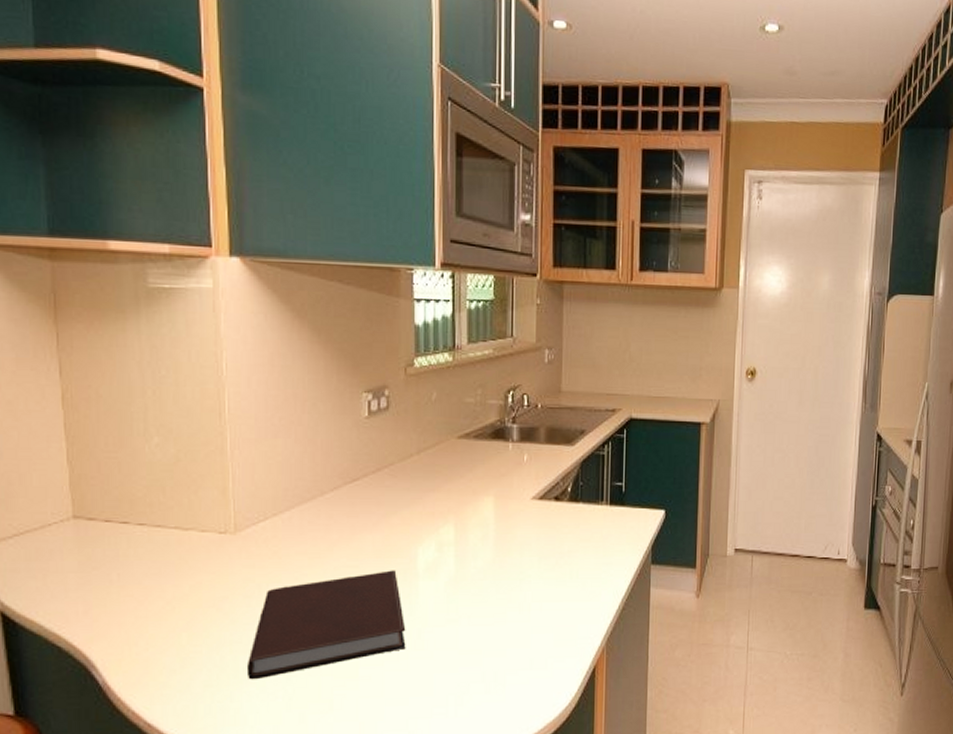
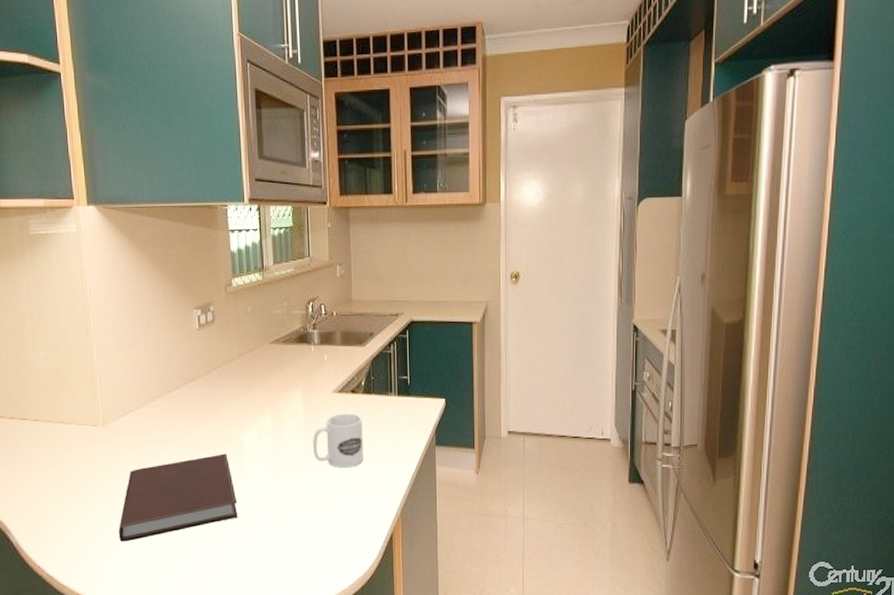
mug: none [505,524,566,589] -> present [313,413,364,468]

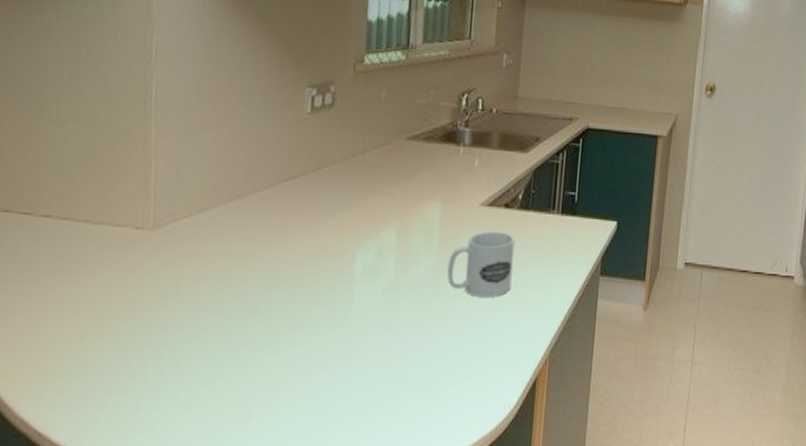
notebook: present [118,453,238,542] -> none [156,274,338,387]

